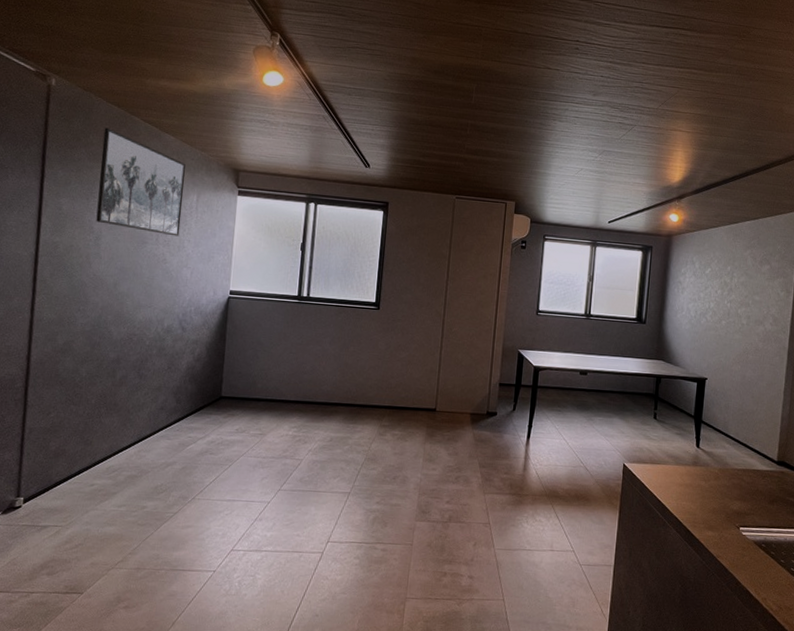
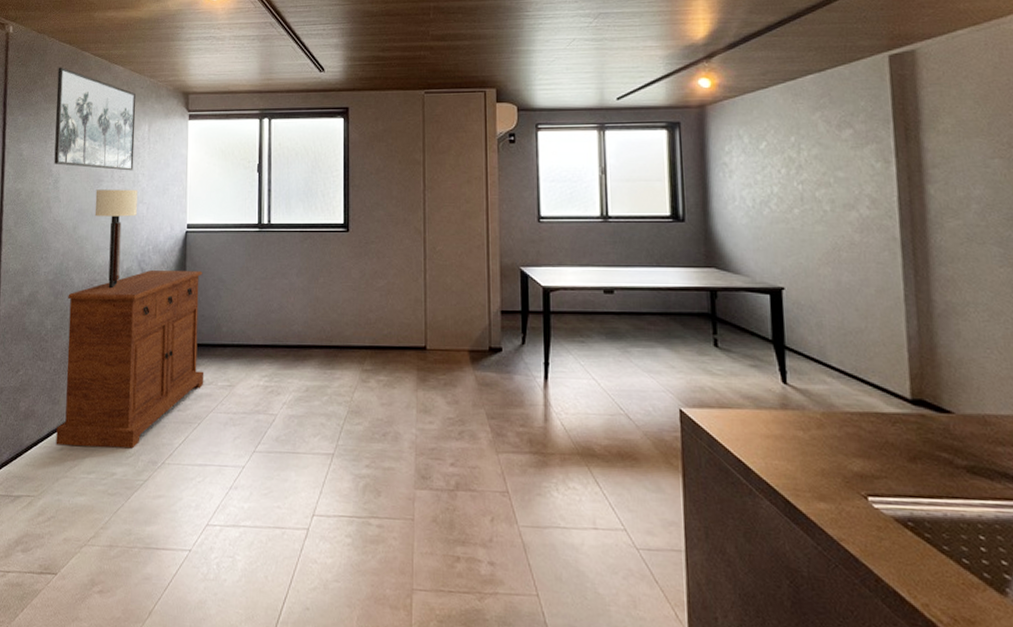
sideboard: none [86,329,242,486] -> present [56,270,205,449]
table lamp: none [137,250,183,344] -> present [94,189,138,289]

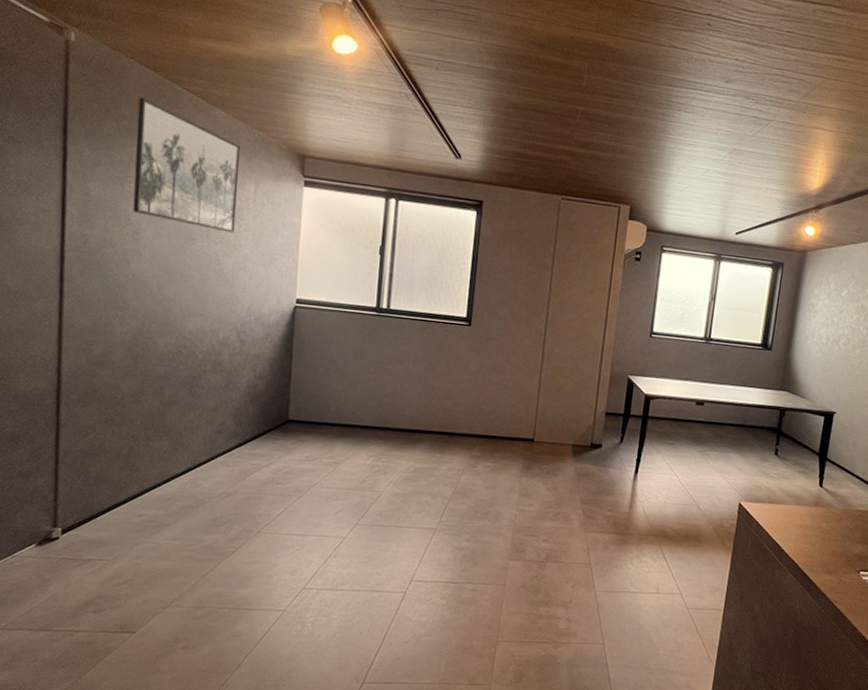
sideboard: present [56,270,205,449] -> none [134,342,311,518]
table lamp: present [94,189,138,289] -> none [185,248,239,358]

